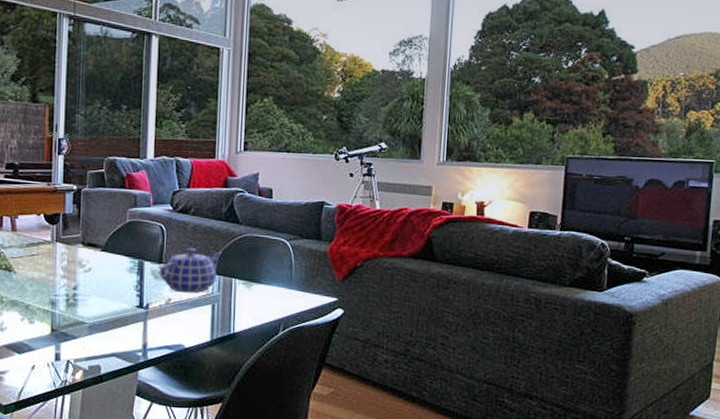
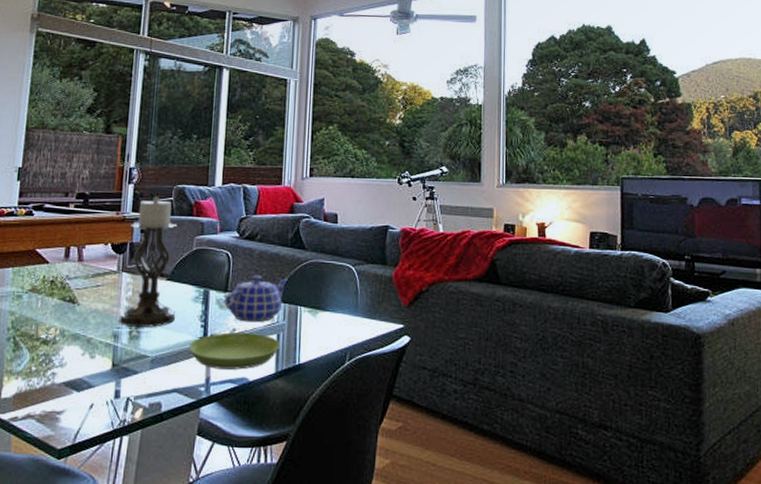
candle holder: none [55,167,112,296] -> present [119,196,178,327]
saucer: none [125,302,216,337] -> present [188,332,281,370]

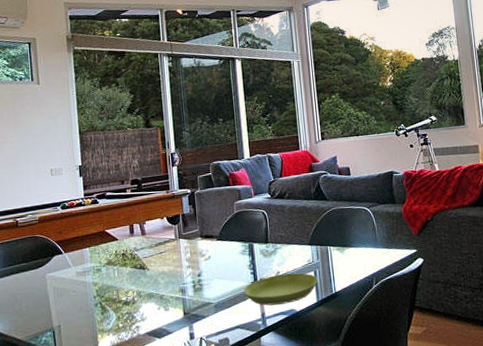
candle holder: present [119,196,178,327] -> none [180,173,229,282]
teapot: present [224,276,288,323] -> none [266,225,317,265]

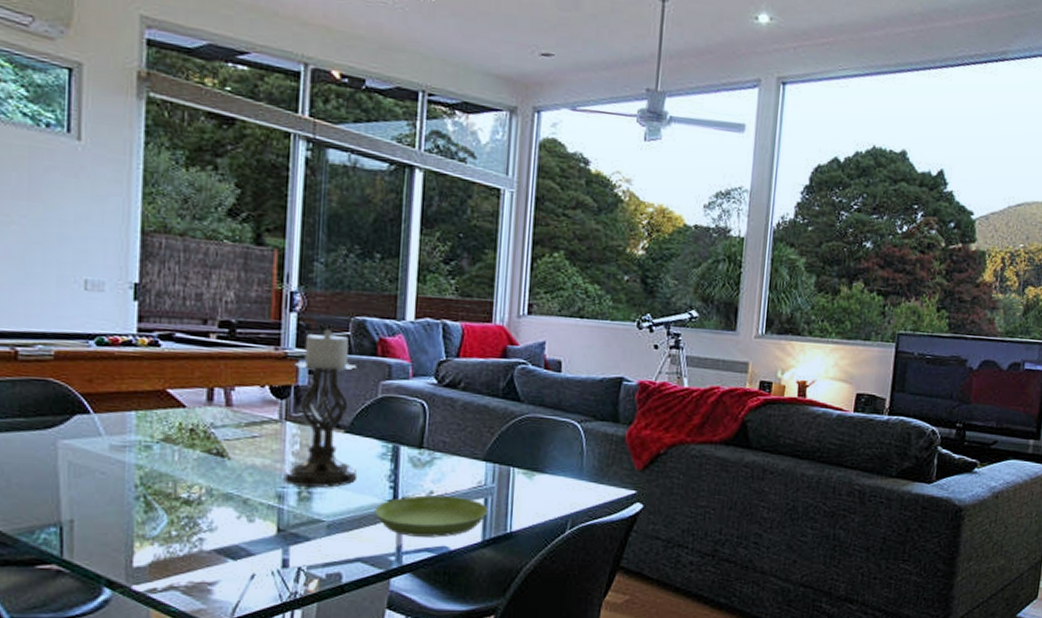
candle holder: none [180,173,229,282] -> present [283,329,358,488]

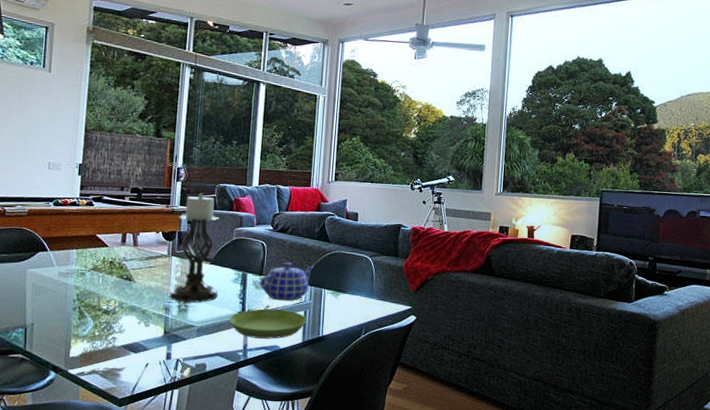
teapot: none [419,430,499,485] -> present [260,262,315,301]

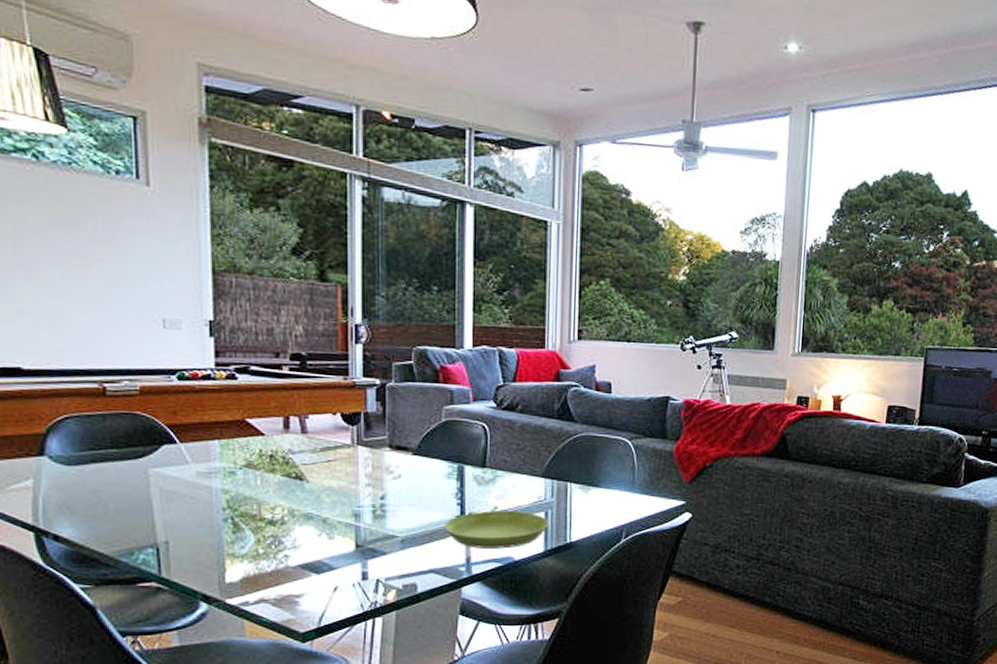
candle holder: present [169,193,220,303] -> none [359,359,427,506]
teapot: present [260,262,315,301] -> none [483,450,556,500]

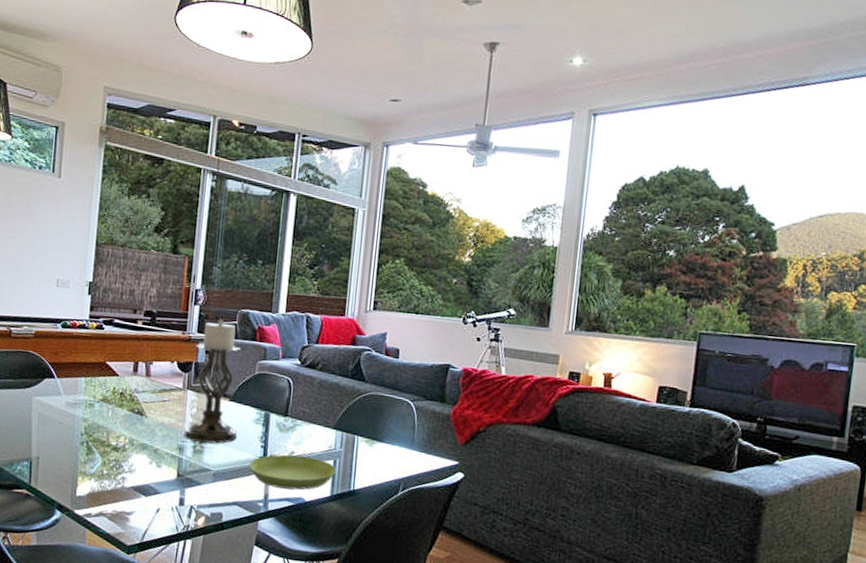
candle holder: none [359,359,427,506] -> present [183,319,241,444]

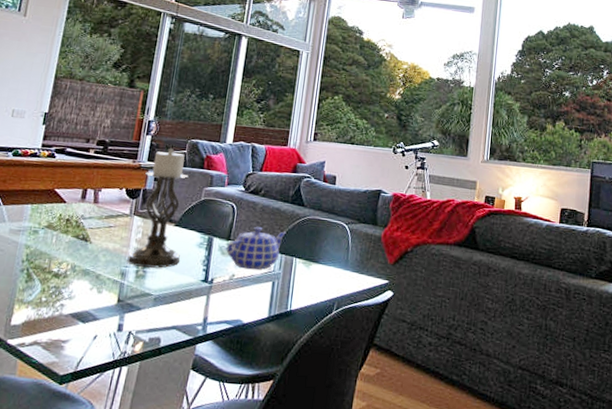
saucer: present [248,454,337,490] -> none [189,277,275,312]
teapot: none [284,403,347,448] -> present [226,227,287,270]

